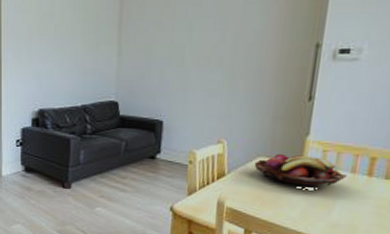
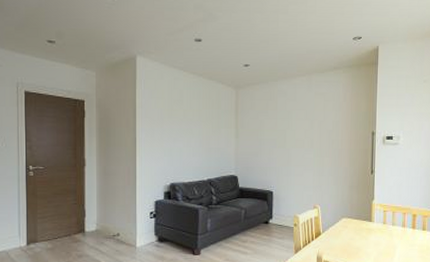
fruit basket: present [254,154,346,187] -> none [340,215,400,240]

